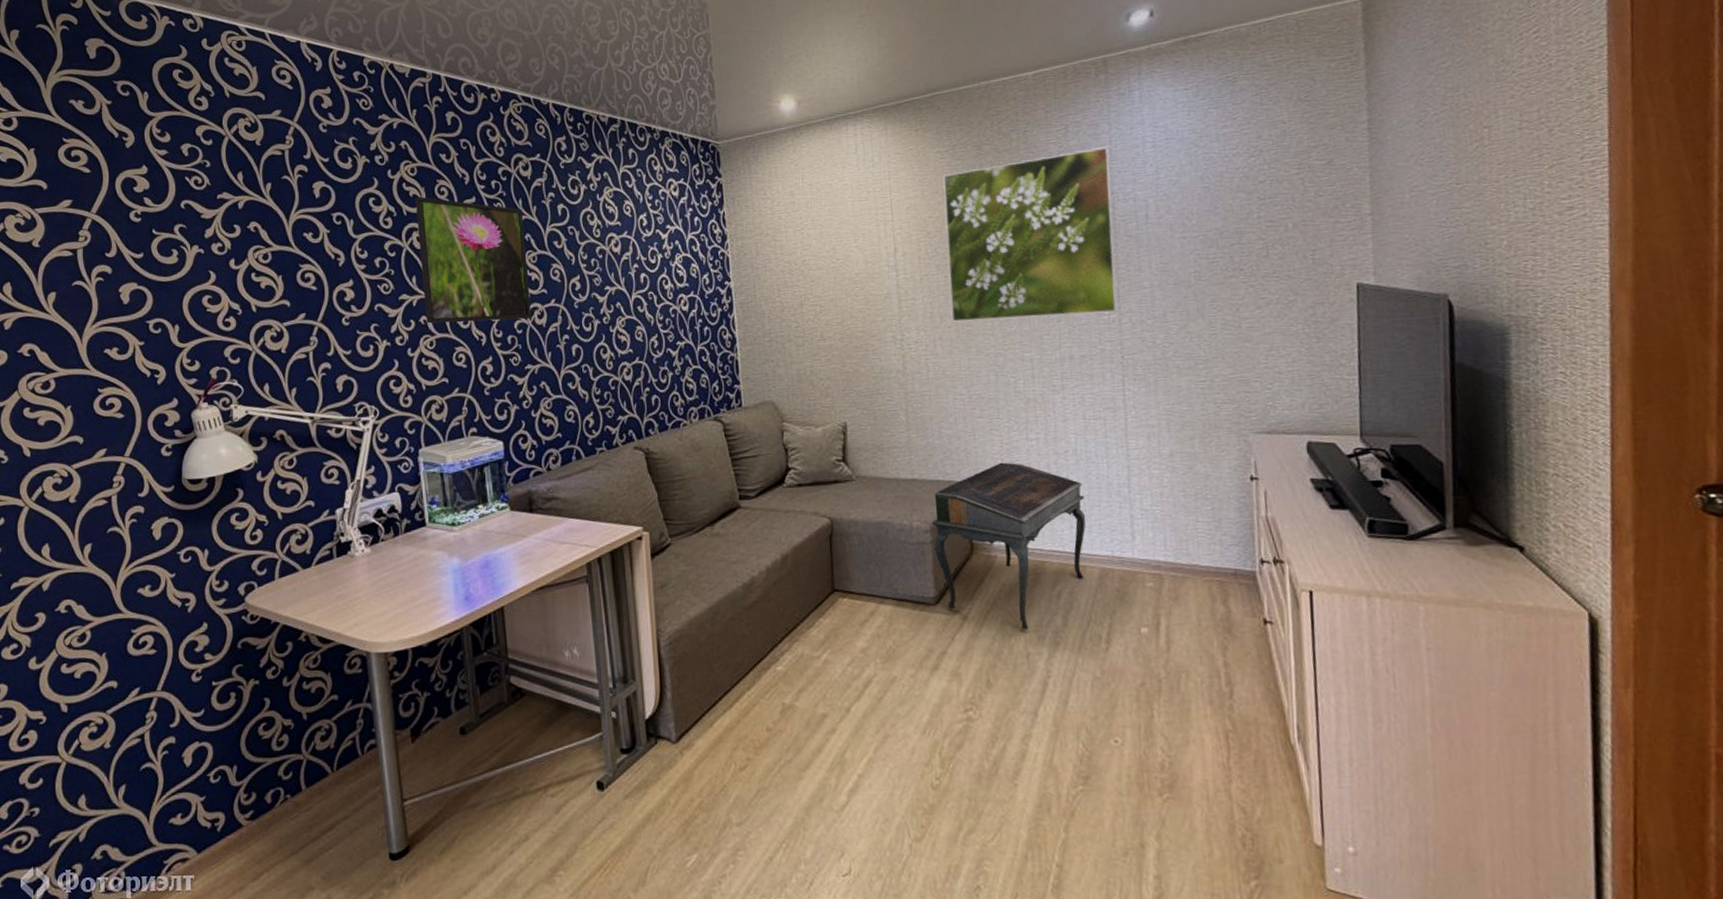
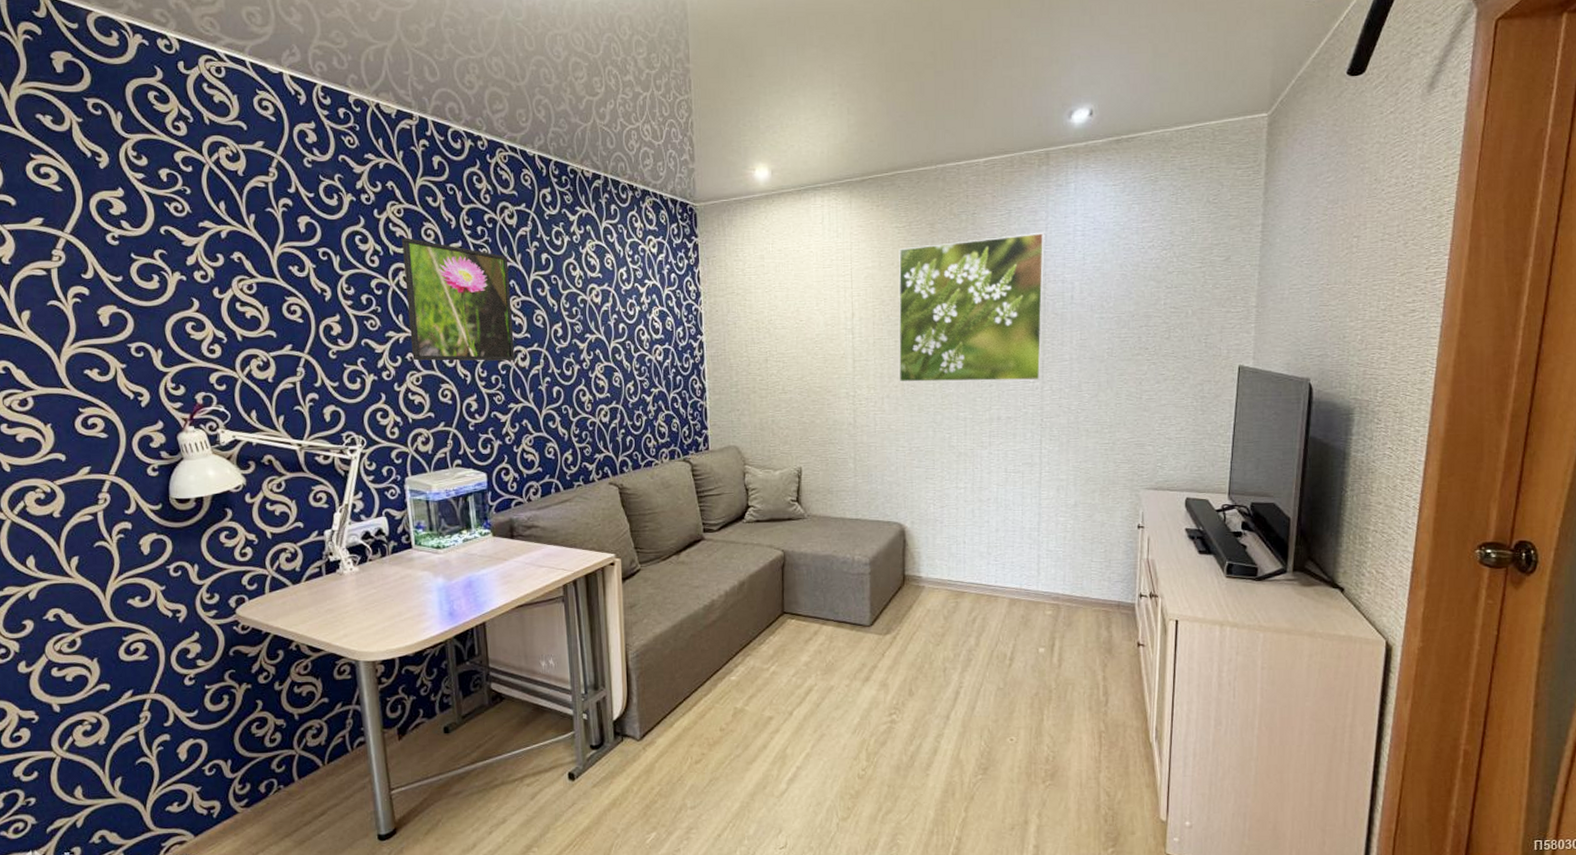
writing desk: present [931,462,1086,630] -> none [870,506,1002,648]

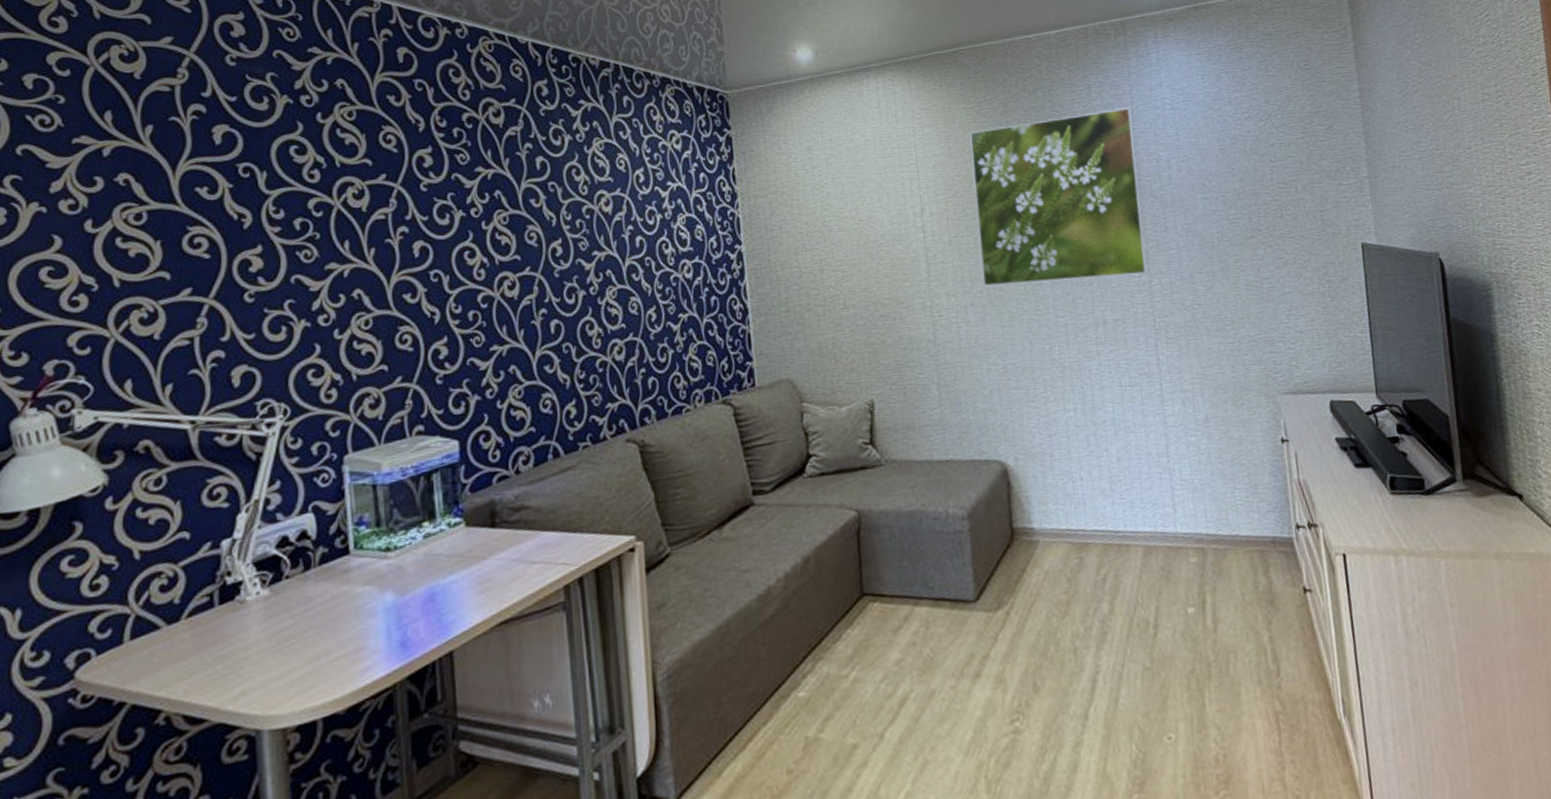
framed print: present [401,237,515,361] -> none [352,145,500,299]

